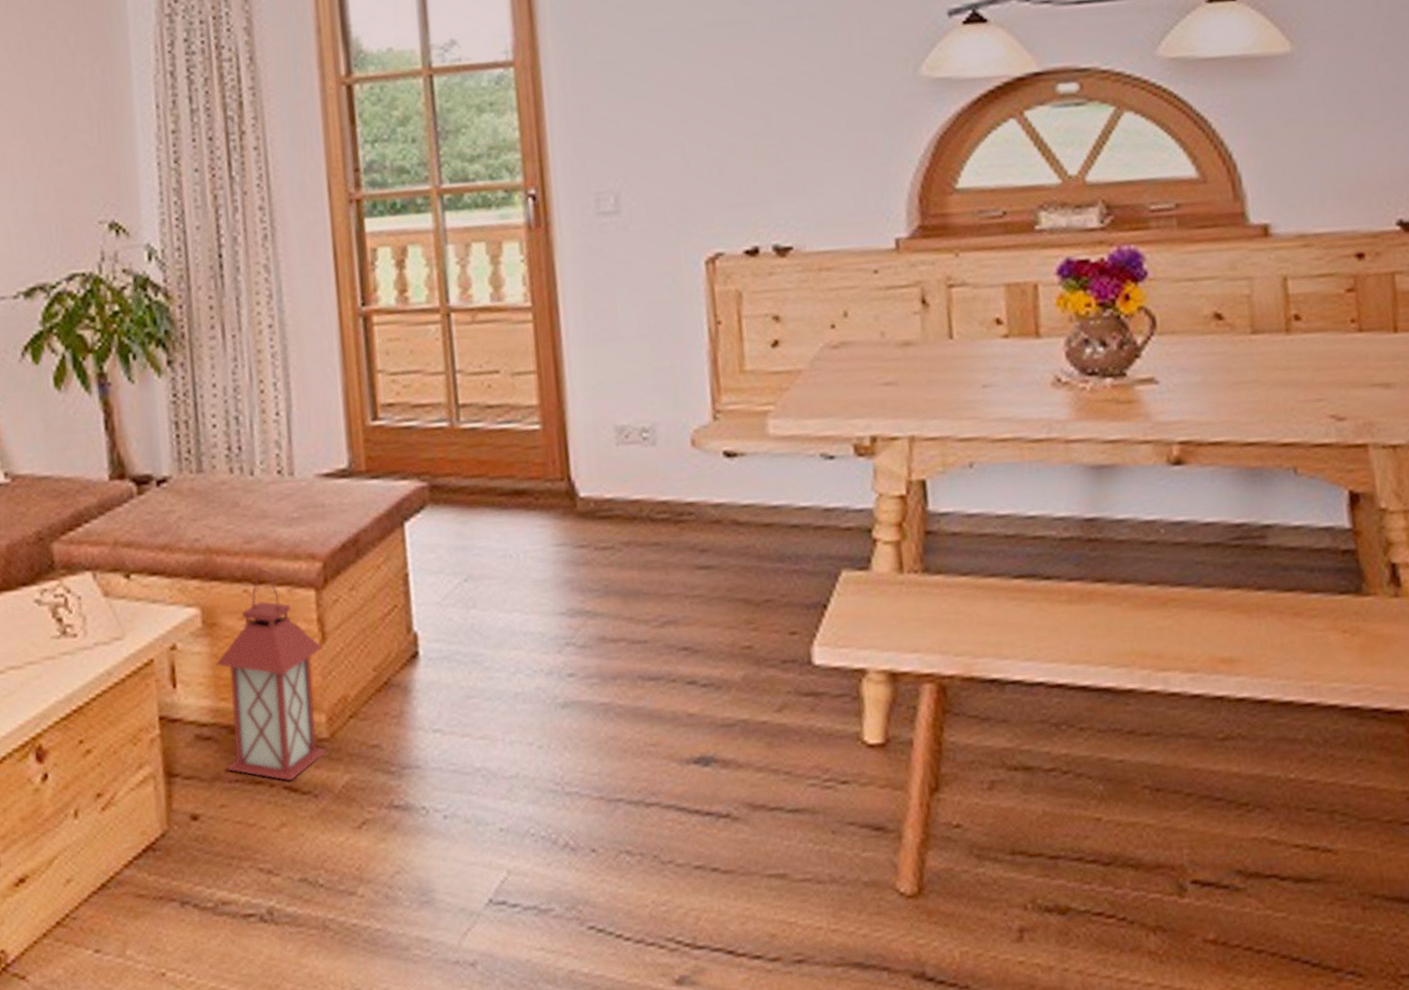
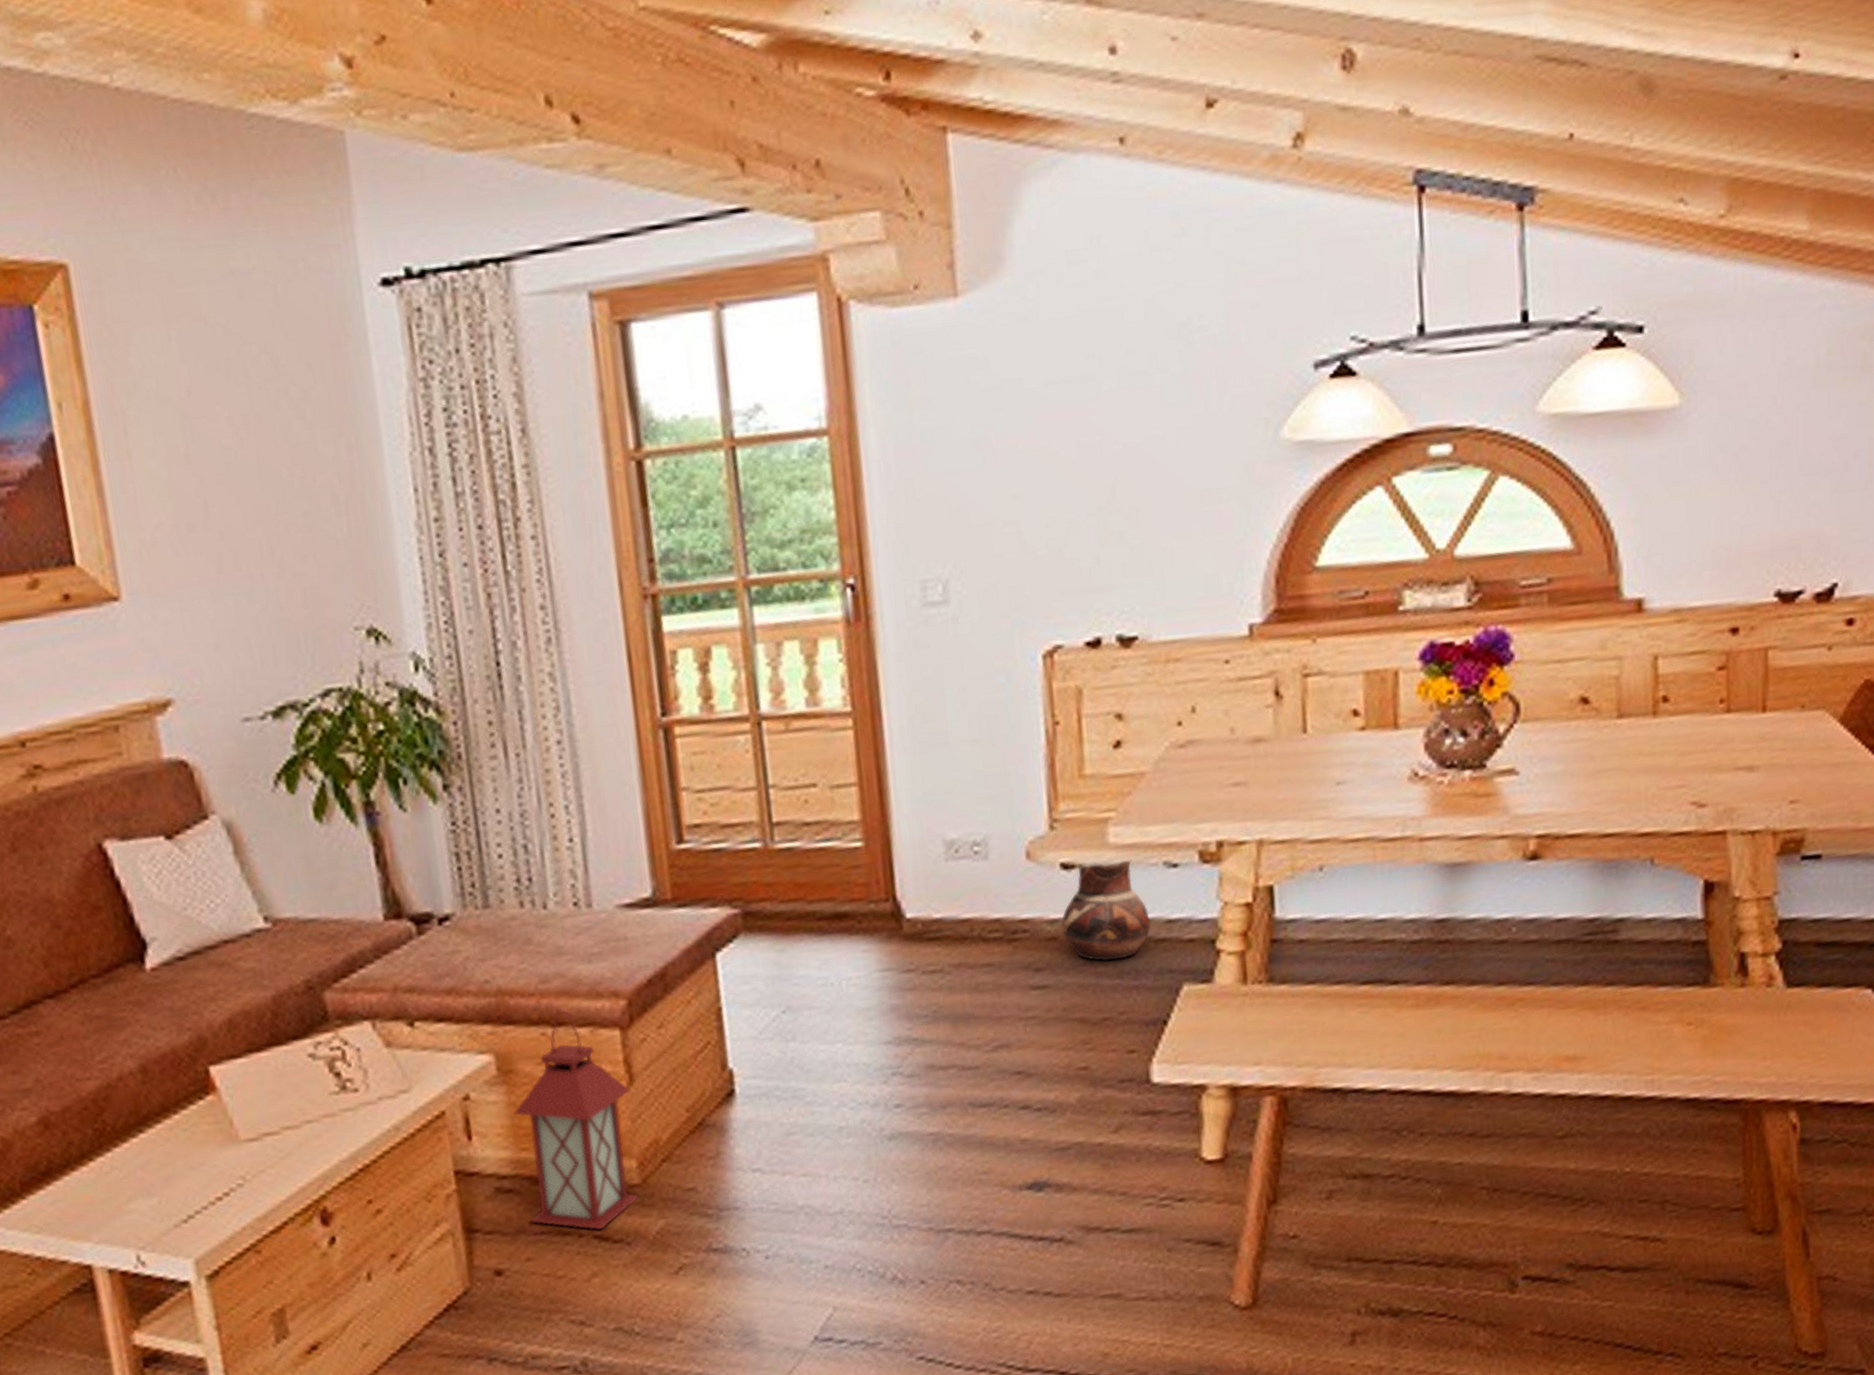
ceramic pot: none [724,450,810,546] -> present [1061,860,1151,962]

